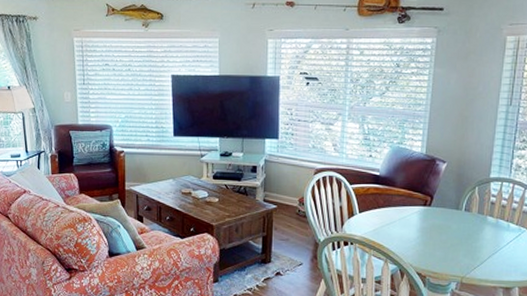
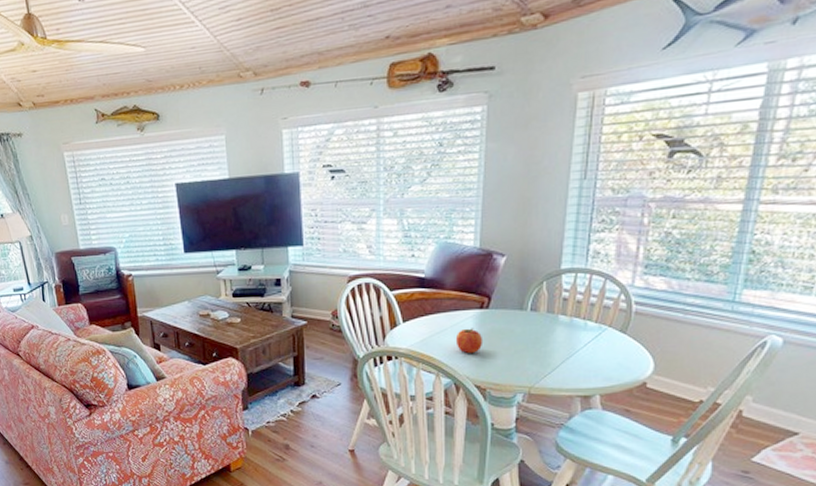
fruit: none [402,222,426,244] -> present [455,328,484,353]

